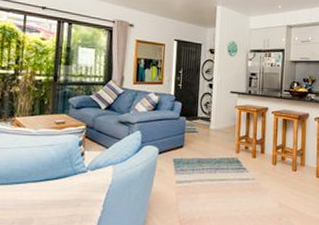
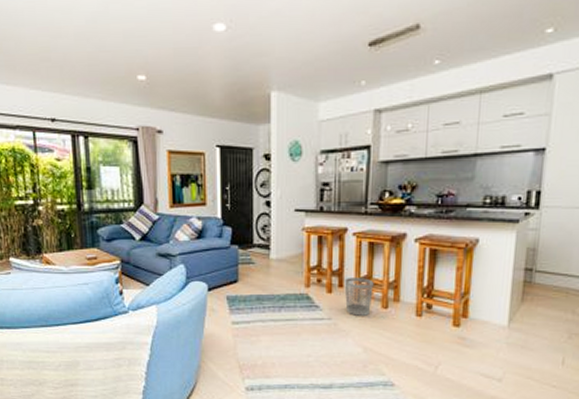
wastebasket: none [265,146,286,177] -> present [344,278,374,316]

